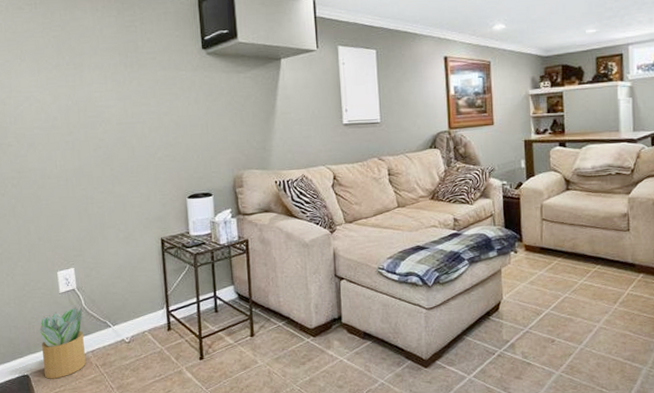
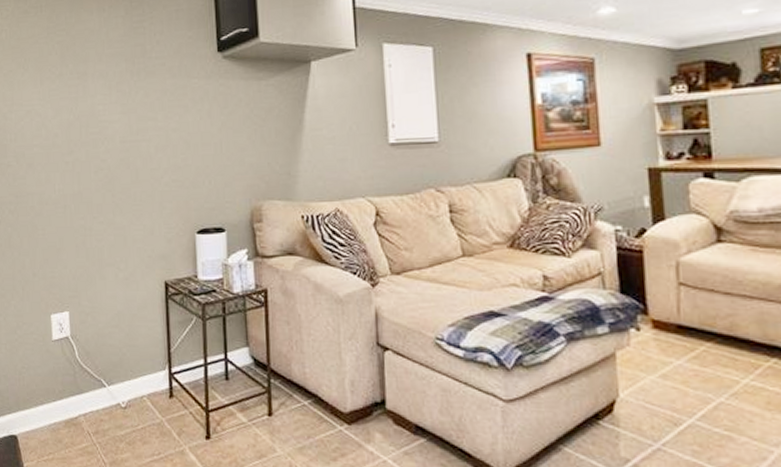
potted plant: present [38,307,86,379] -> none [29,359,77,444]

